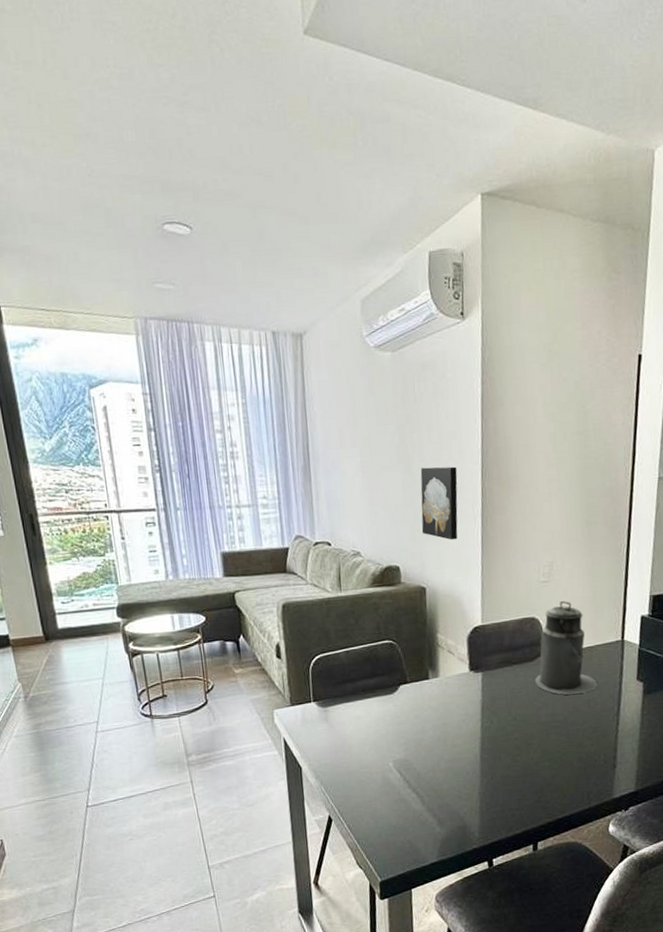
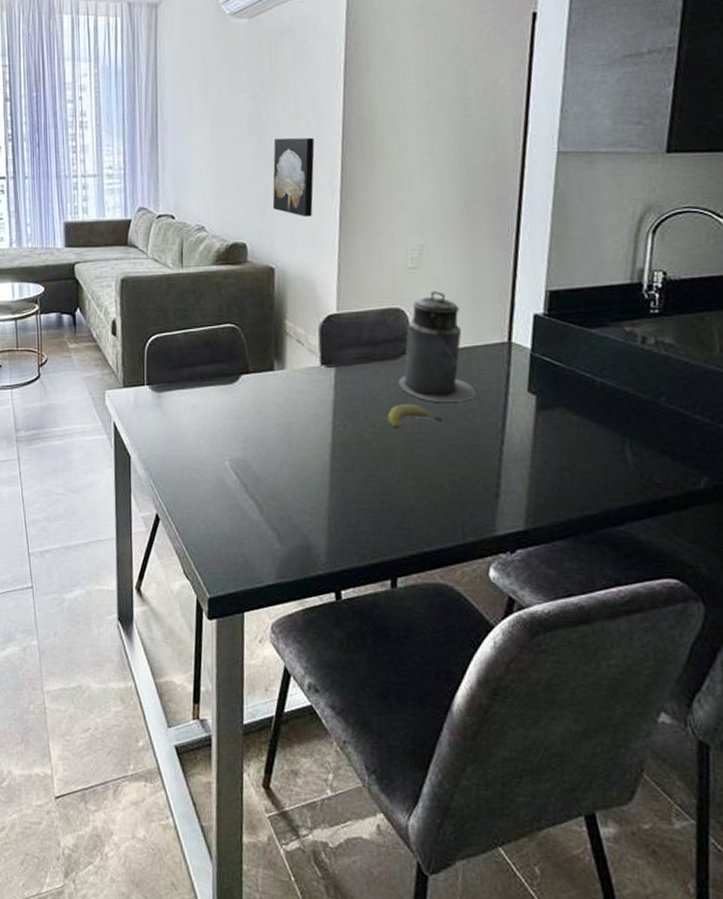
fruit: none [527,698,572,720] -> present [387,405,443,428]

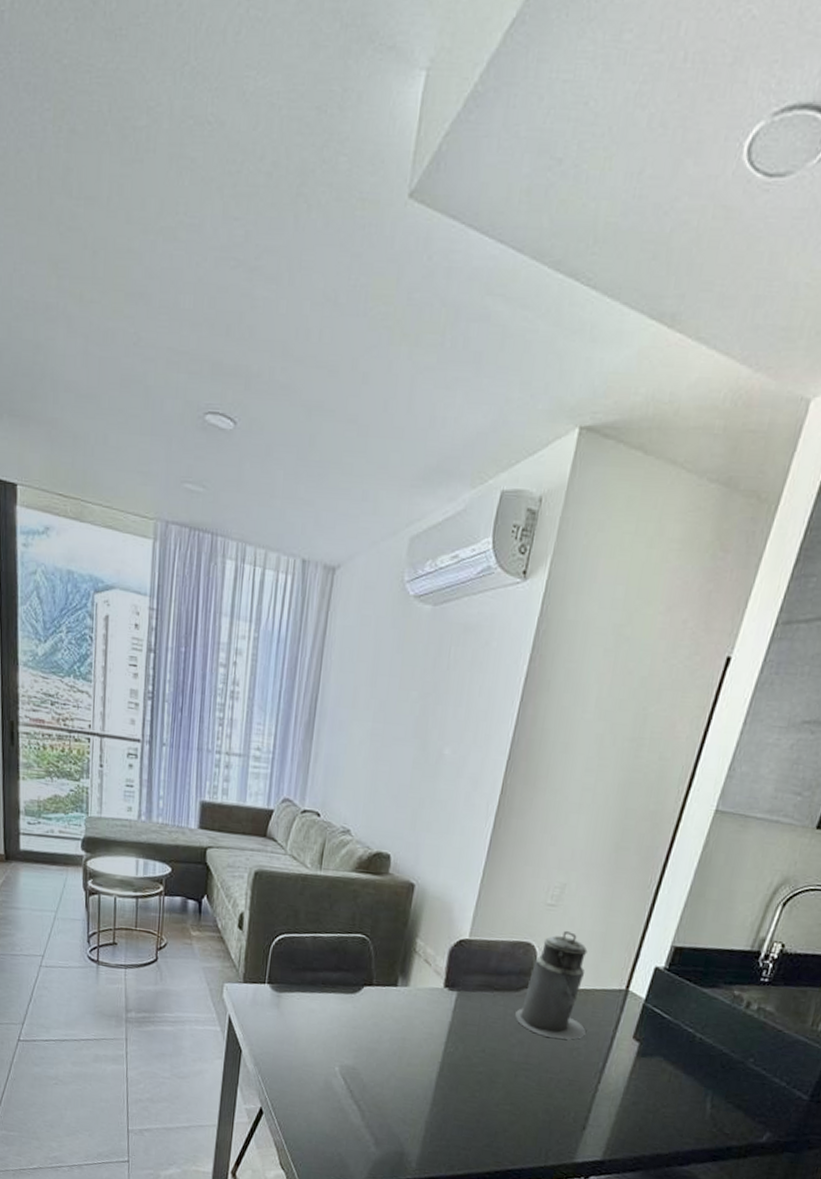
wall art: present [272,137,315,218] -> none [423,747,479,838]
fruit: present [387,405,443,428] -> none [498,1034,550,1057]

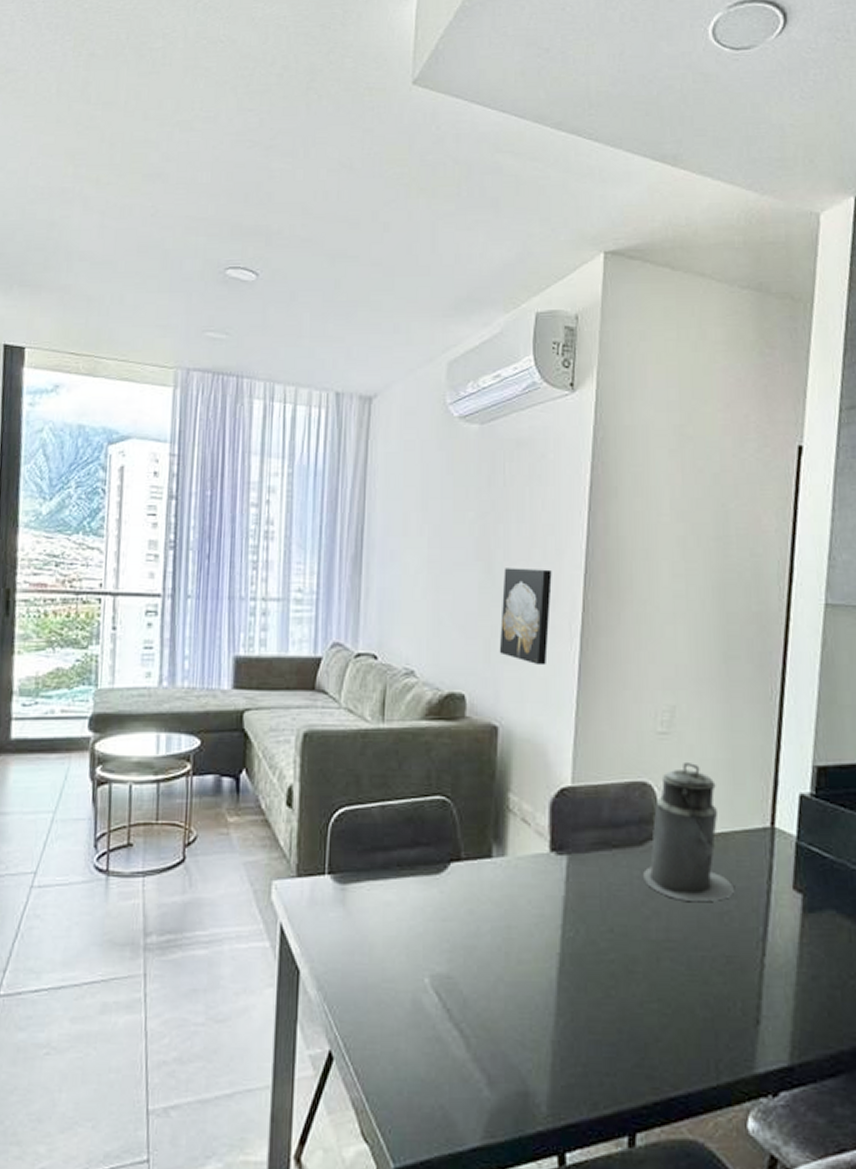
wall art: none [423,747,479,838] -> present [499,568,552,666]

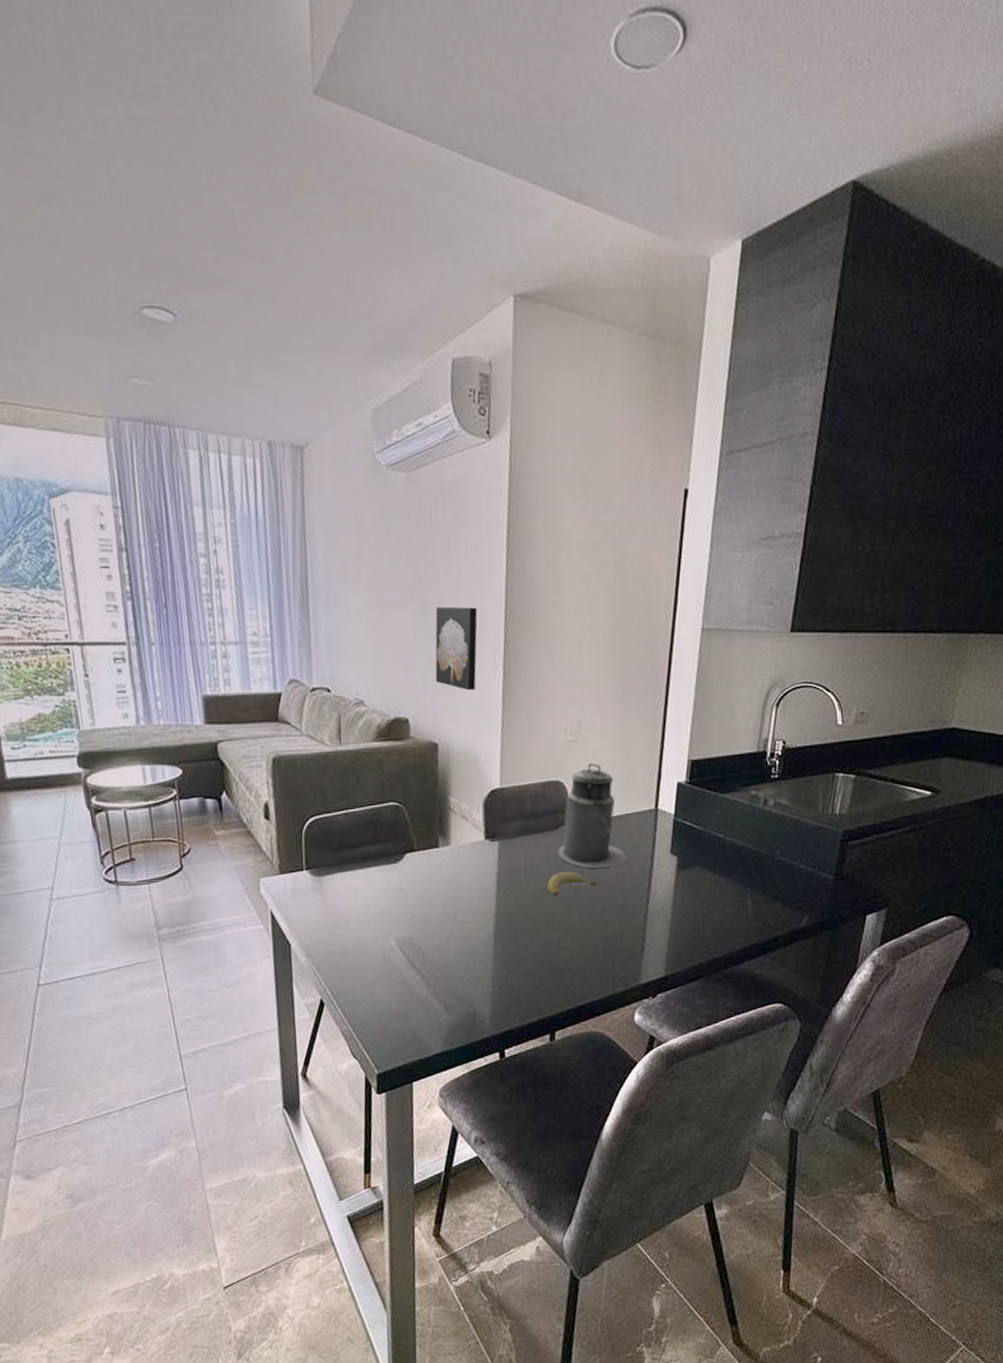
fruit: none [629,904,695,934] -> present [548,872,597,895]

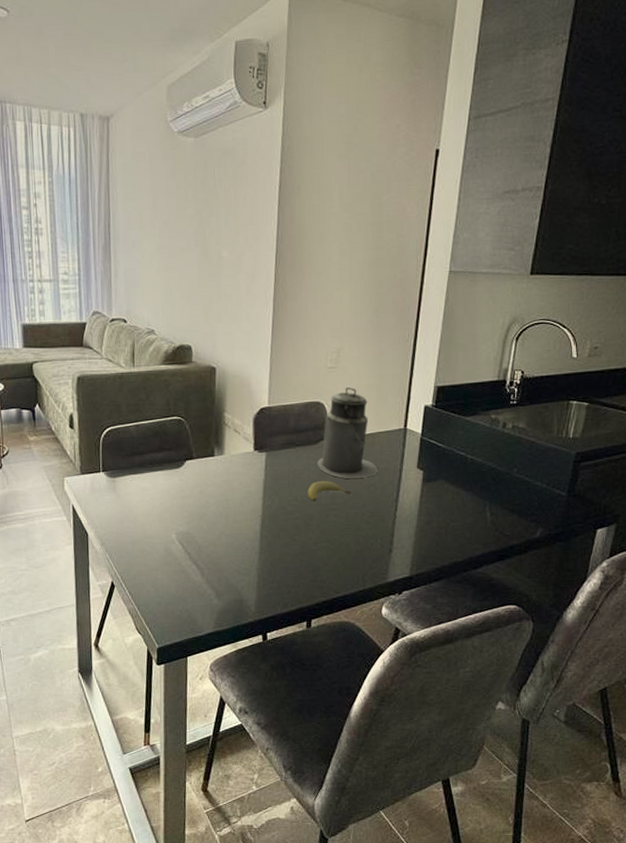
wall art: present [435,606,478,691] -> none [214,251,252,323]

